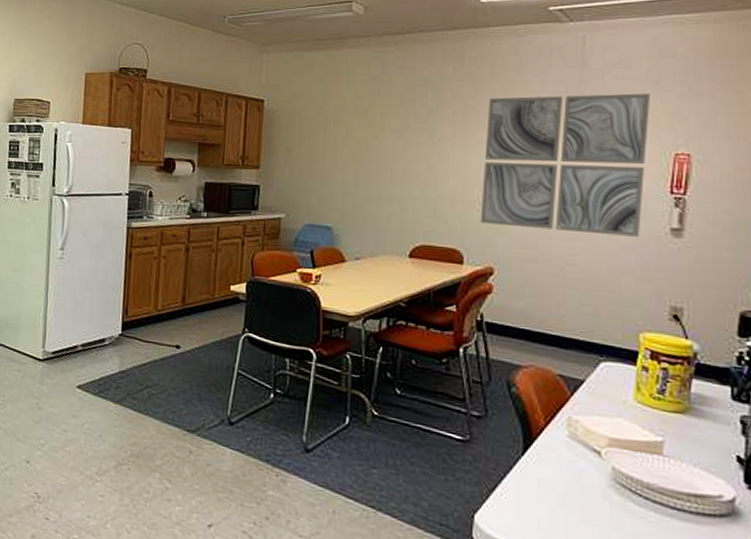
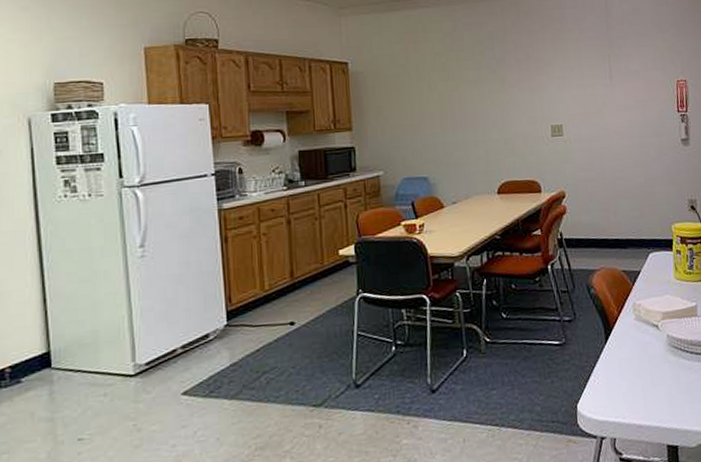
wall art: present [480,93,651,237] -> none [543,35,663,155]

